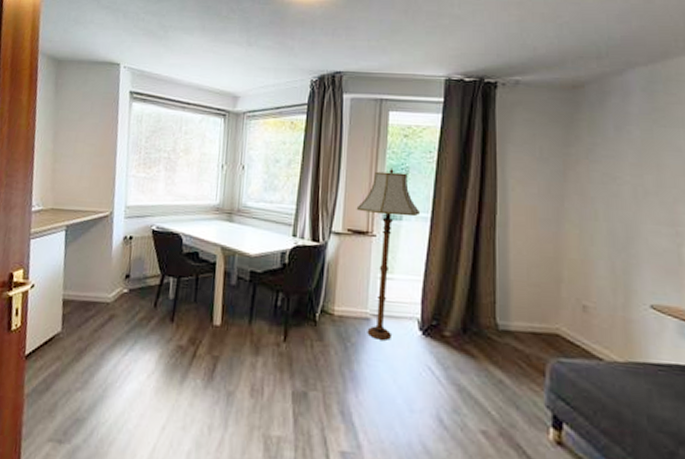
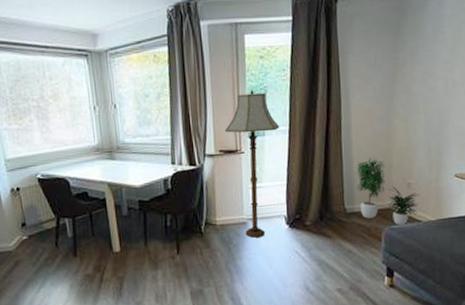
potted plant: none [512,265,599,361] -> present [356,157,419,226]

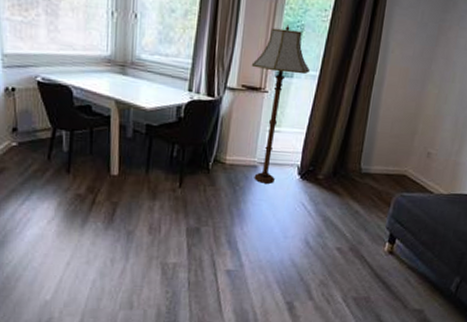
potted plant: present [356,157,419,226] -> none [375,119,437,195]

